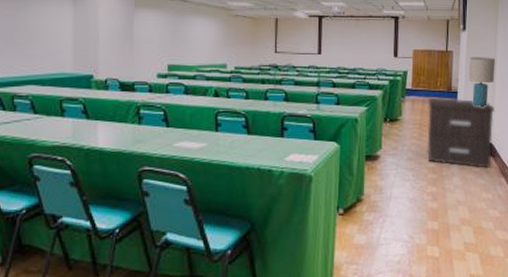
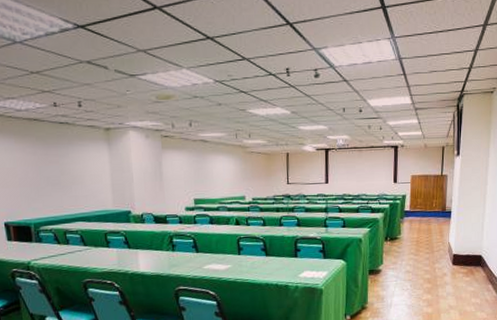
nightstand: present [427,97,495,168] -> none [423,217,485,278]
lamp: present [468,57,495,107] -> none [461,179,486,224]

